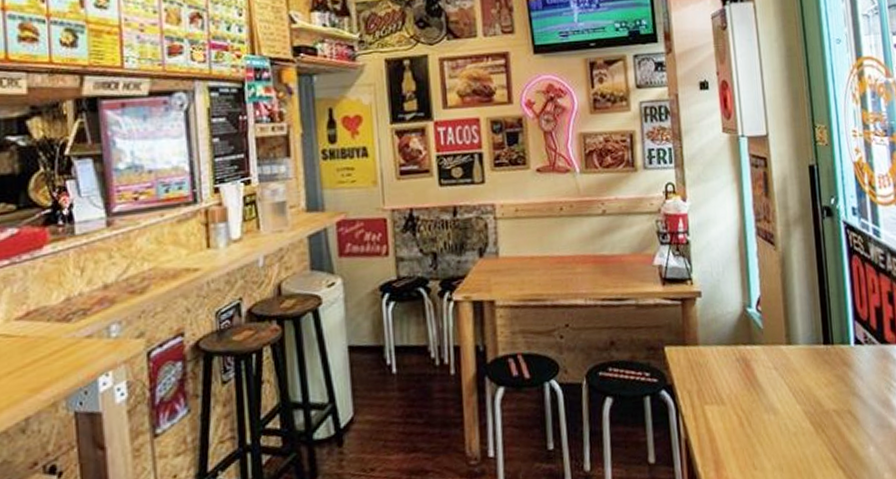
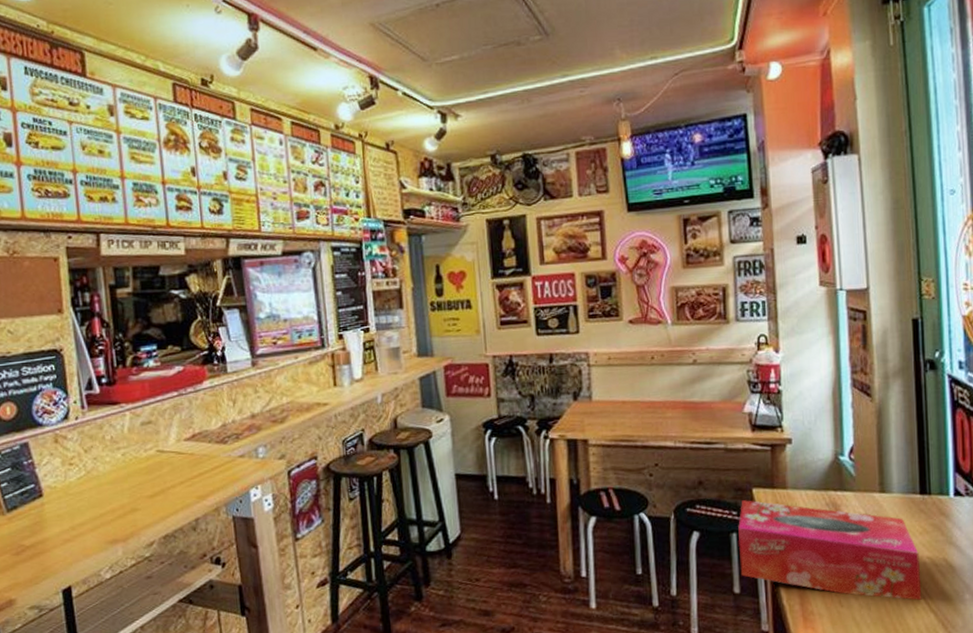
tissue box: none [651,359,831,457] -> present [738,500,922,600]

